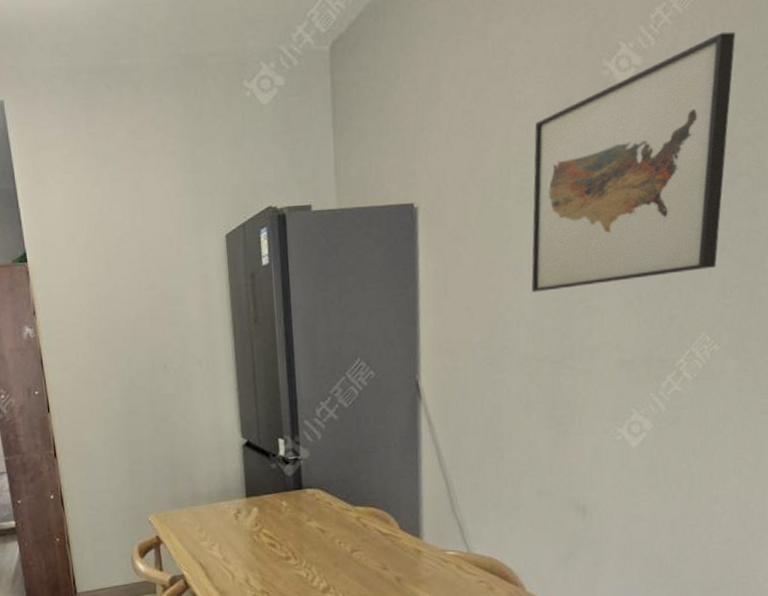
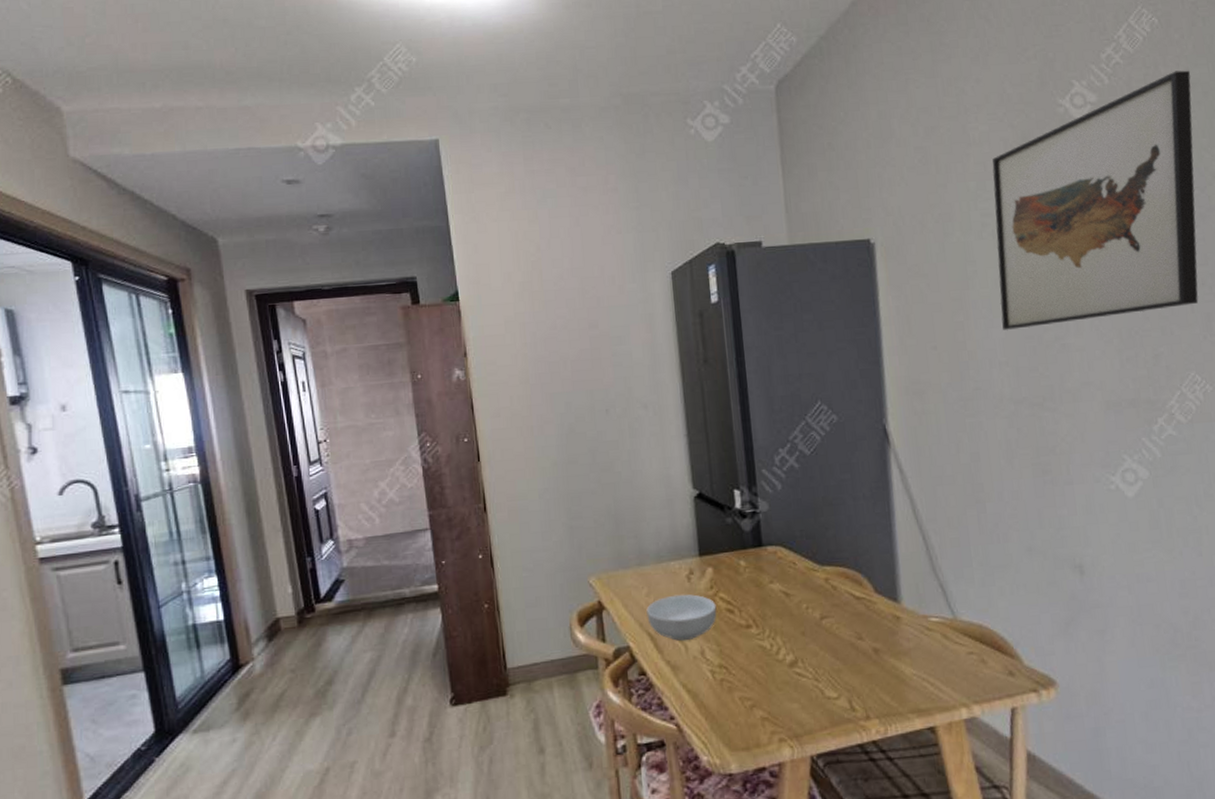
cereal bowl: none [199,530,261,570] -> present [646,594,717,641]

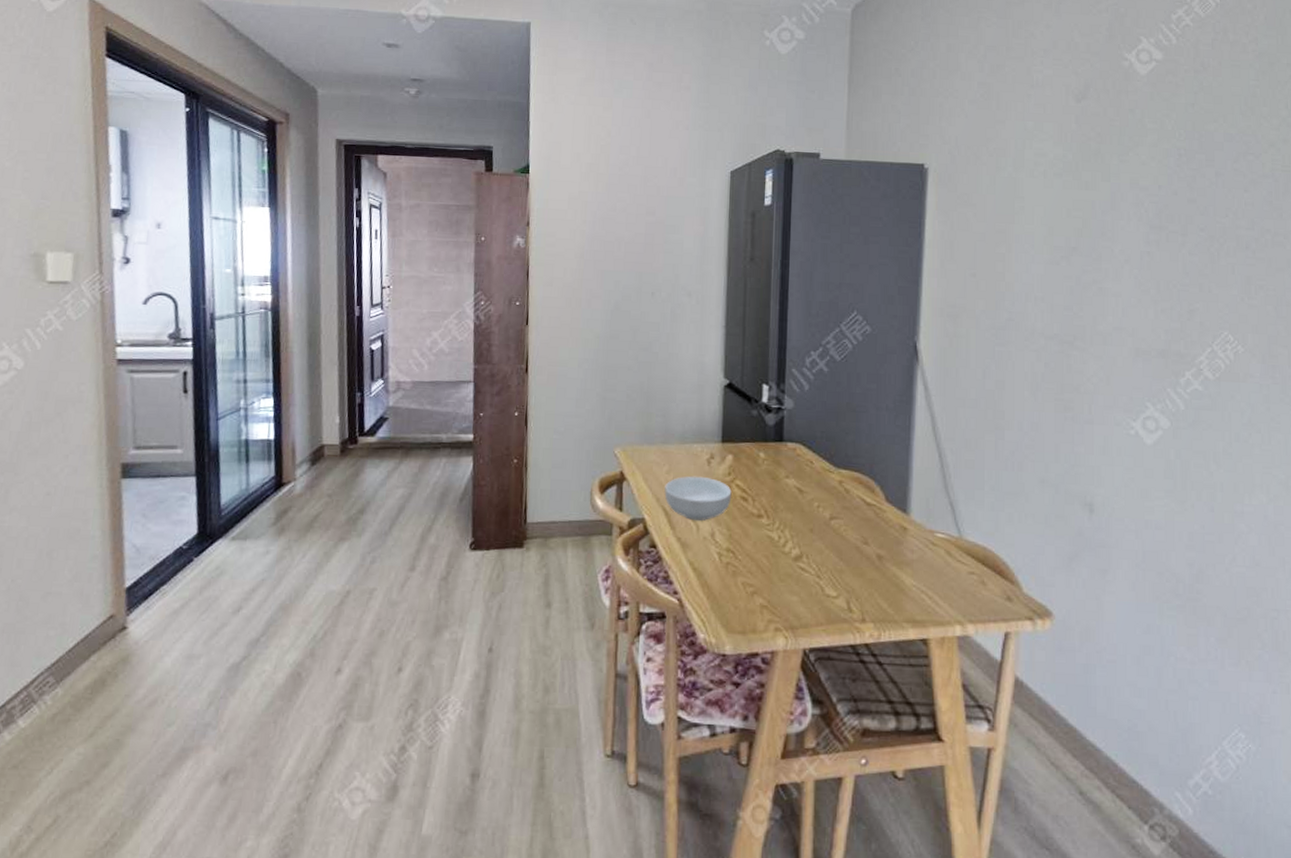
wall art: present [992,70,1199,330] -> none [1043,39,1258,268]

